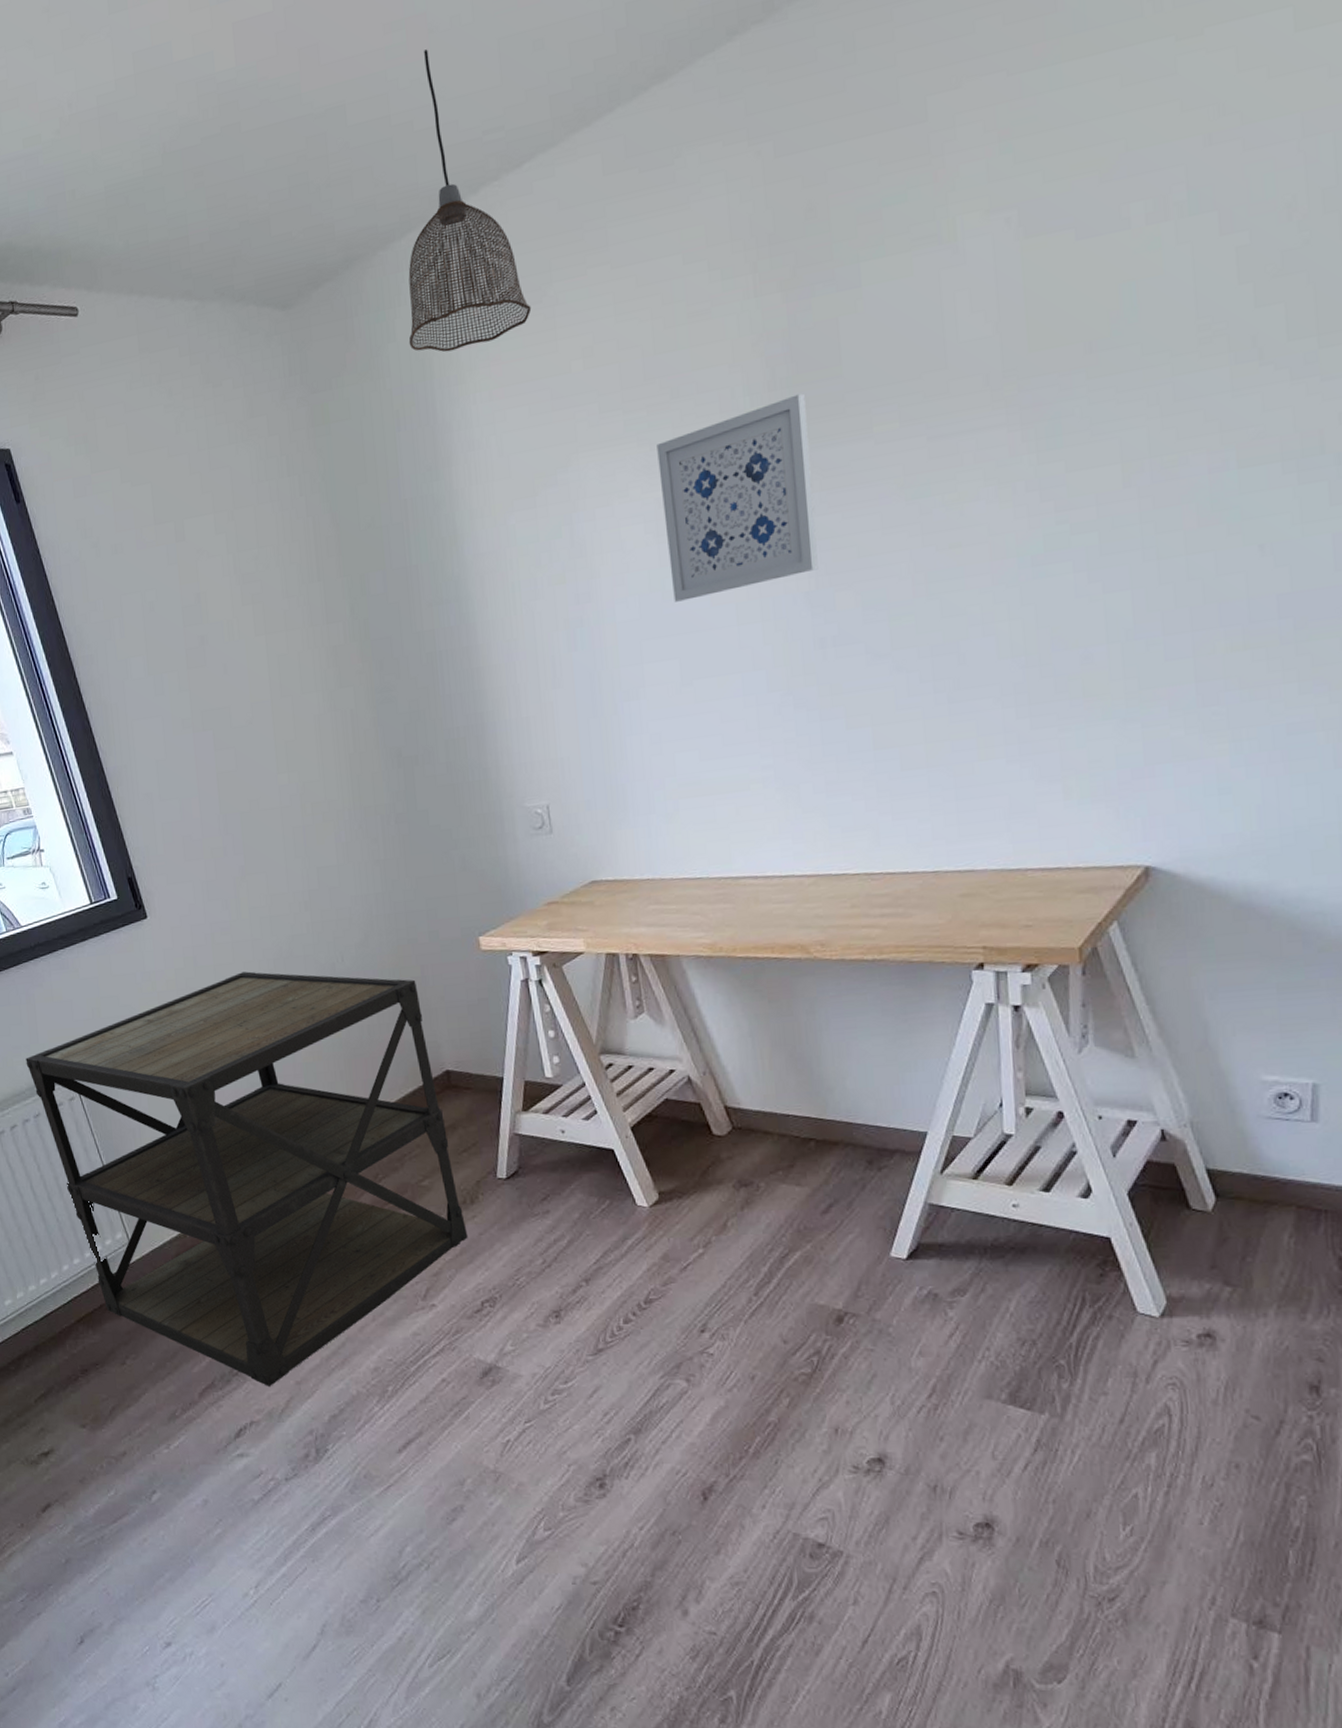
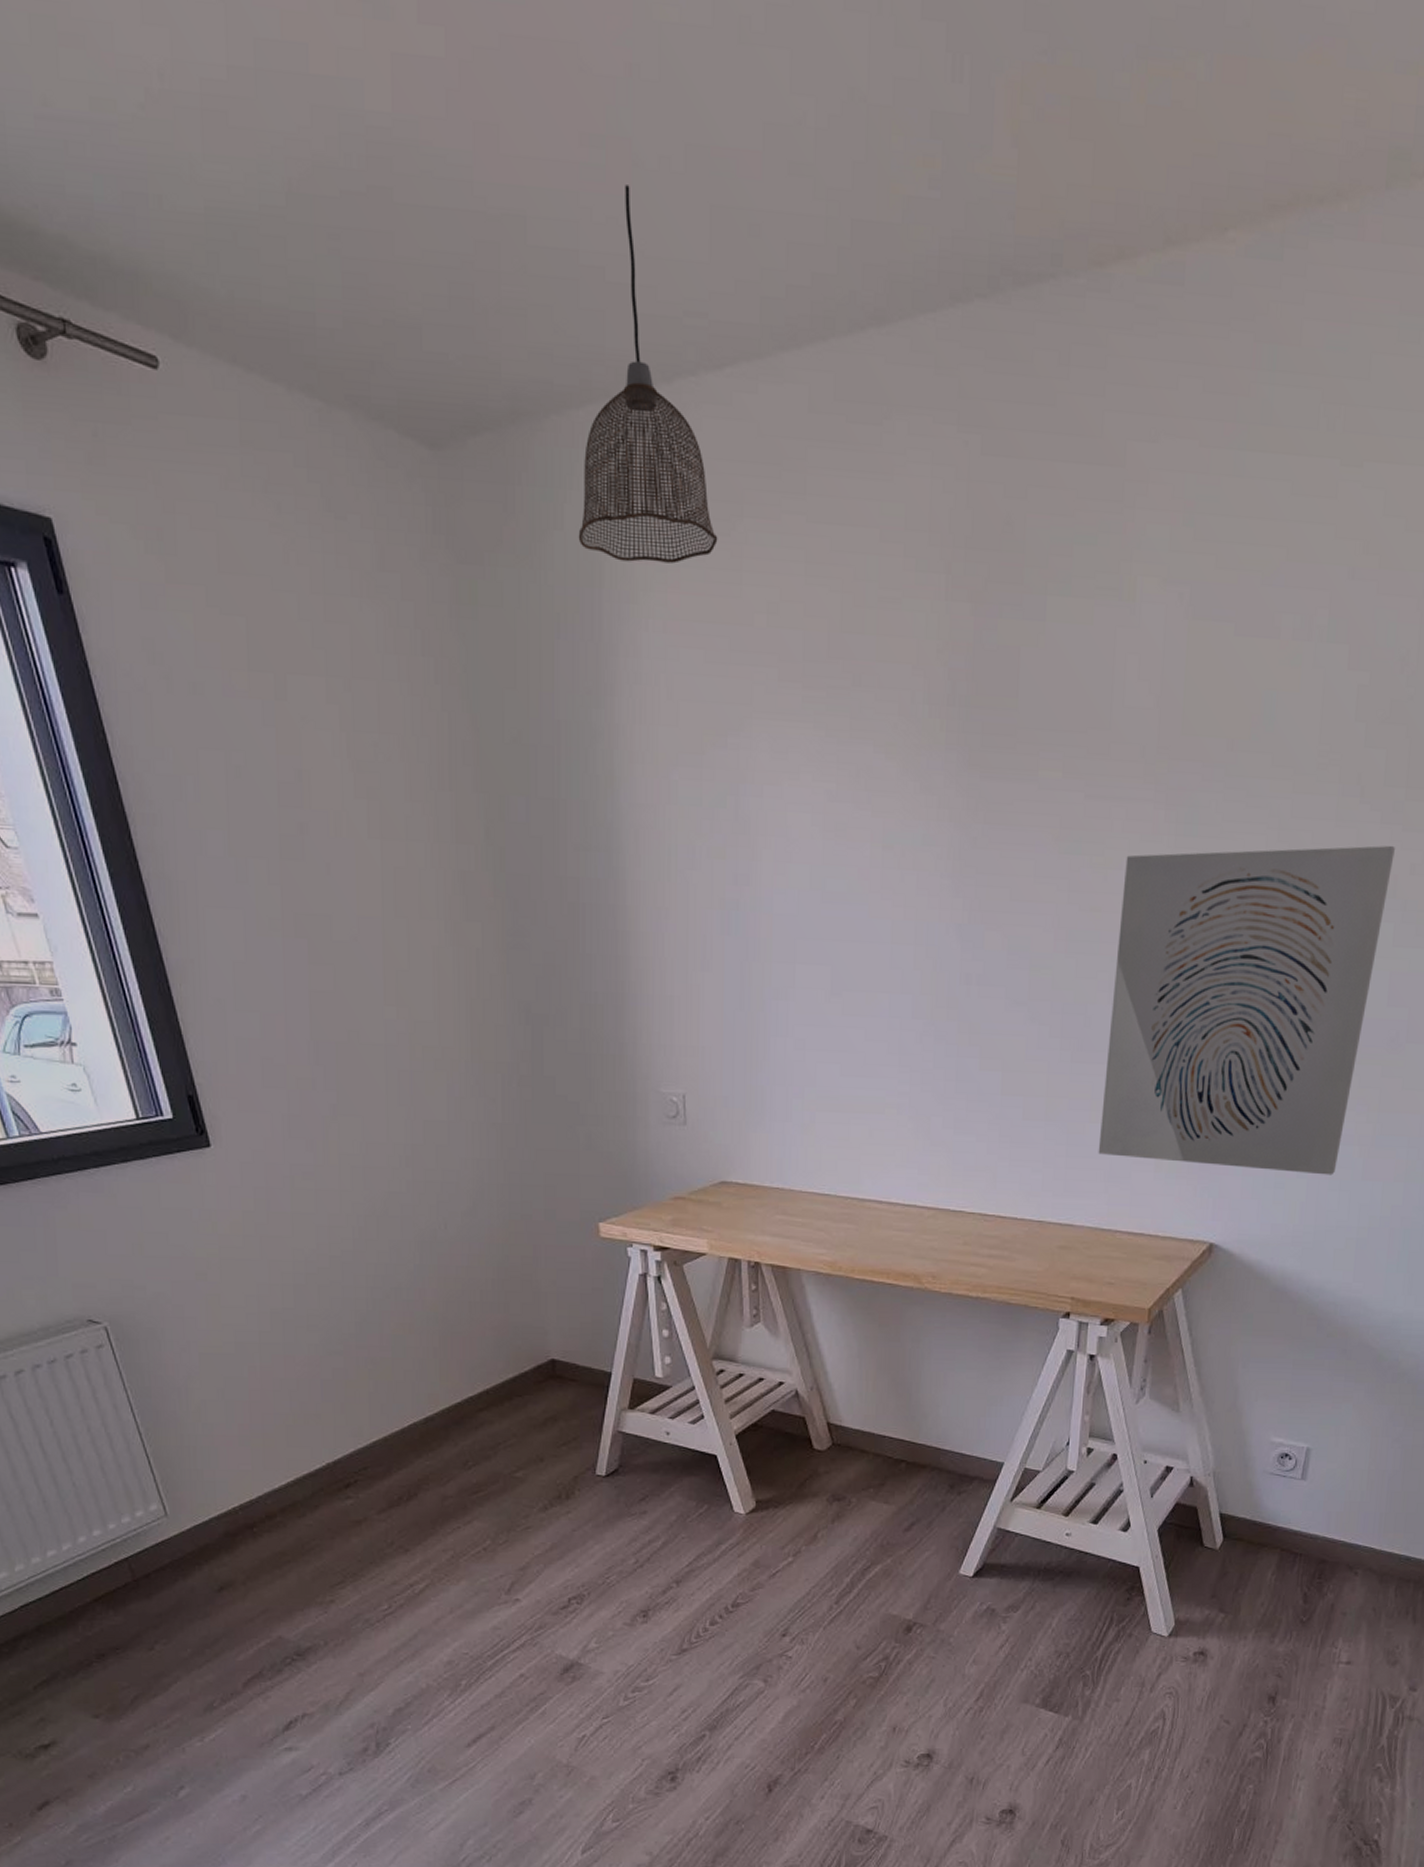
shelving unit: present [25,971,468,1386] -> none [39,1225,560,1677]
wall art: present [657,393,819,602] -> none [832,716,980,906]
wall art: none [982,399,1315,792] -> present [1098,845,1395,1176]

